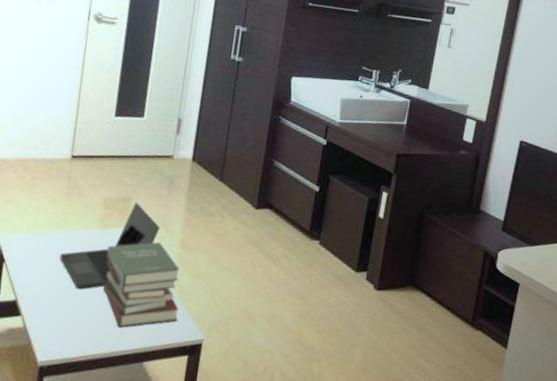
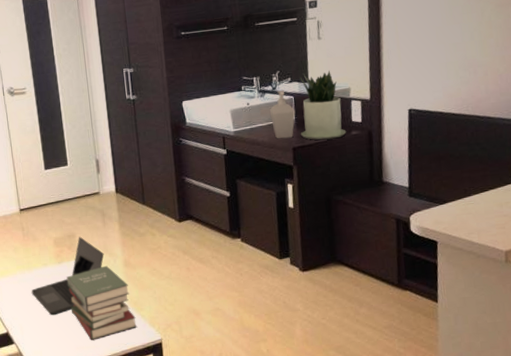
soap bottle: none [381,90,409,143] -> present [269,90,296,139]
planter: none [408,78,457,155] -> present [299,70,347,140]

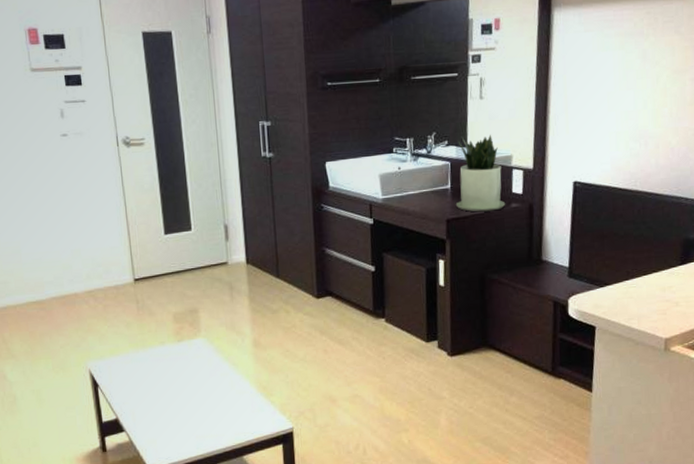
laptop: present [31,236,104,315] -> none [146,312,231,399]
books: present [66,265,137,340] -> none [186,345,266,429]
soap bottle: present [269,90,296,139] -> none [422,154,451,209]

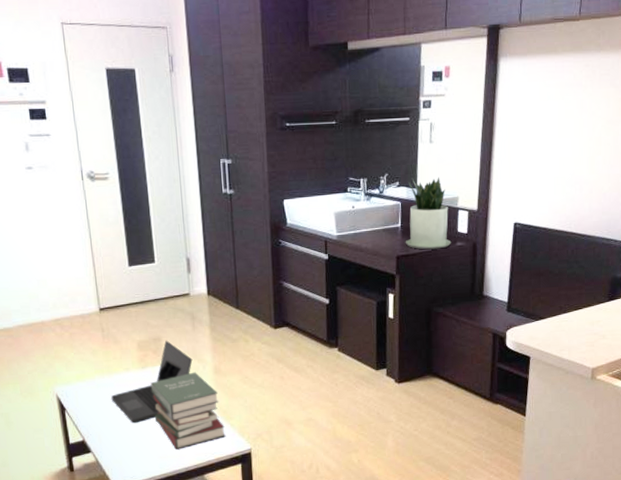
laptop: none [146,312,231,399] -> present [111,340,193,422]
books: none [186,345,266,429] -> present [150,372,225,450]

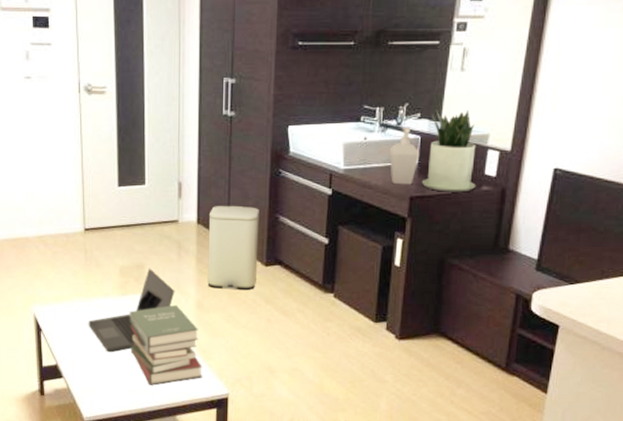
pedal bin: none [218,275,267,354] -> present [207,205,259,290]
soap bottle: none [375,194,402,246] -> present [389,127,420,185]

